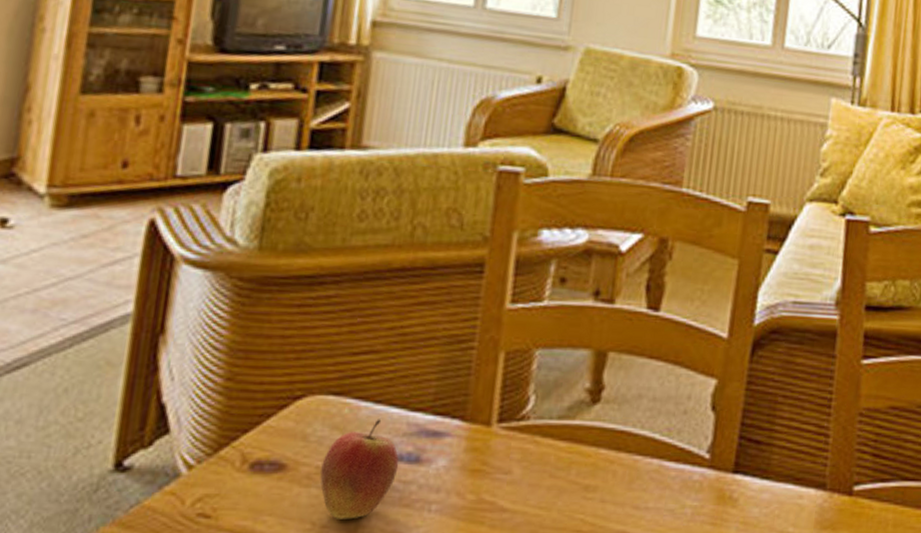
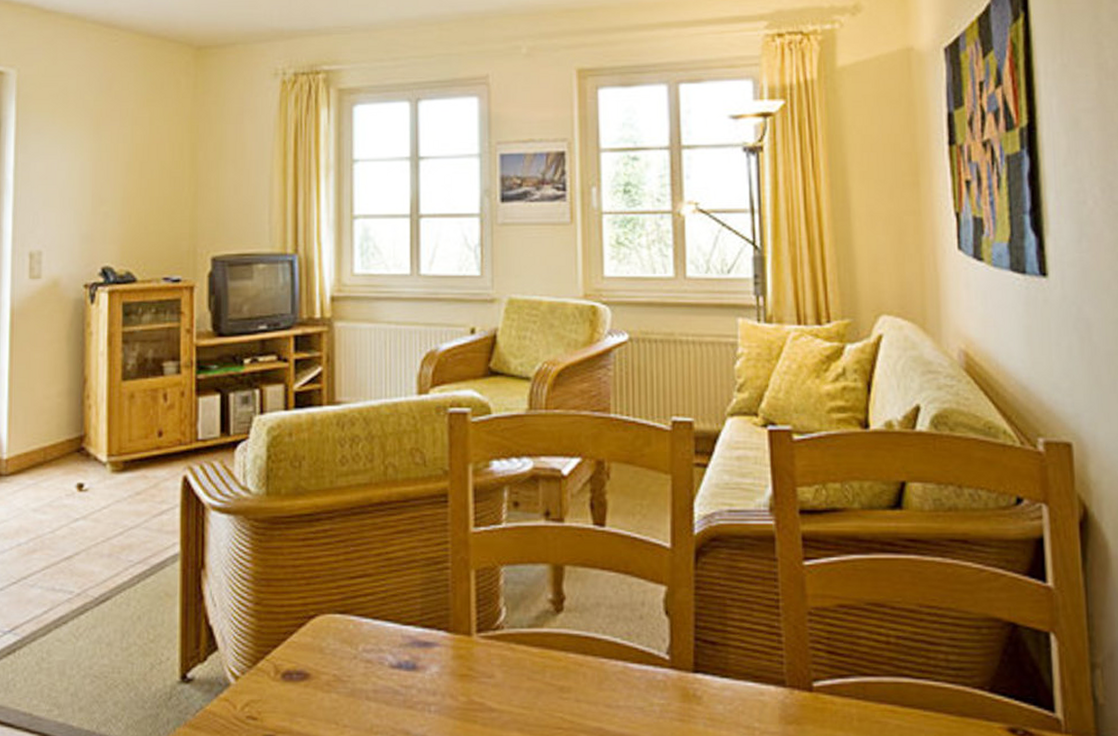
fruit: present [320,419,399,519] -> none [338,633,399,720]

